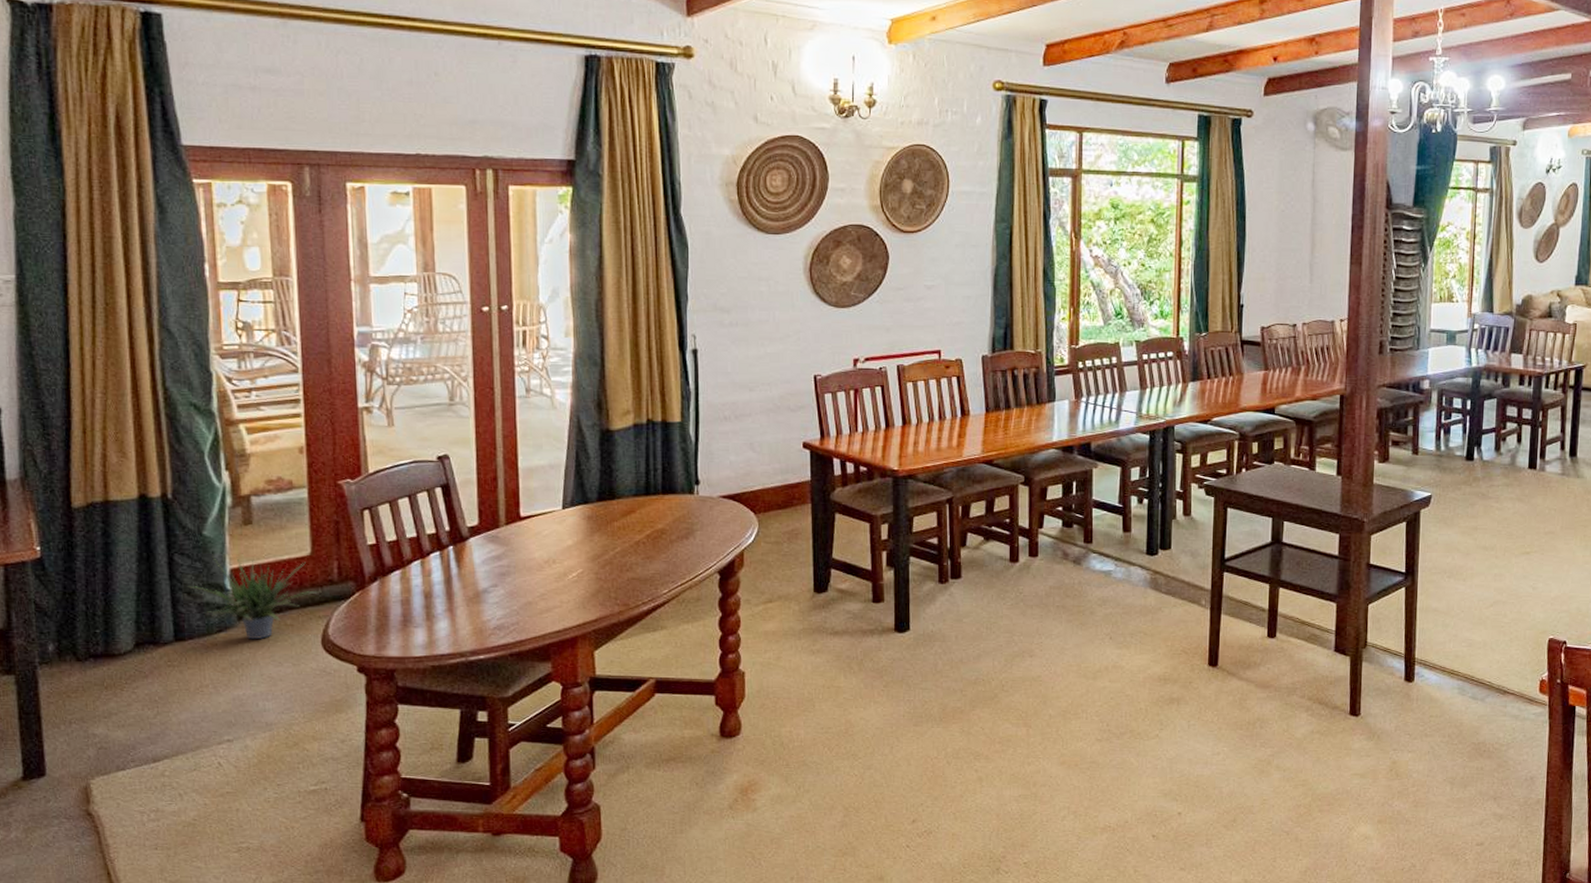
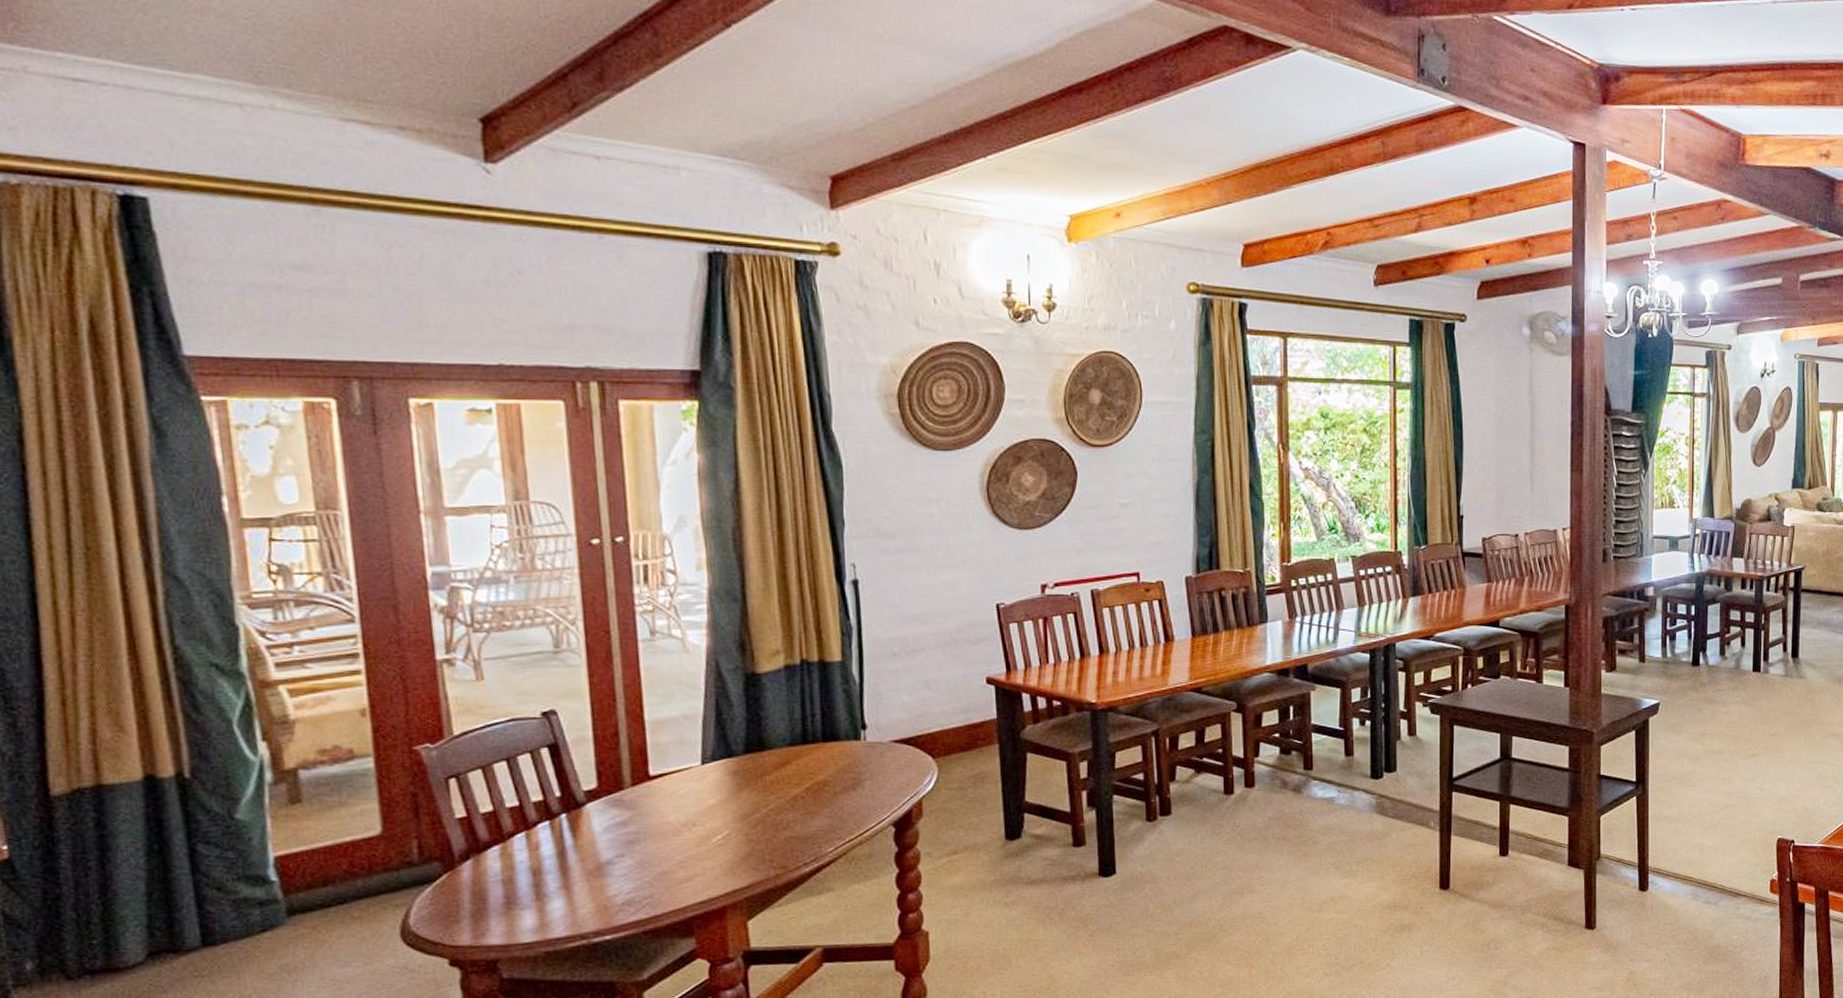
potted plant: present [186,556,322,640] -> none [215,842,398,938]

